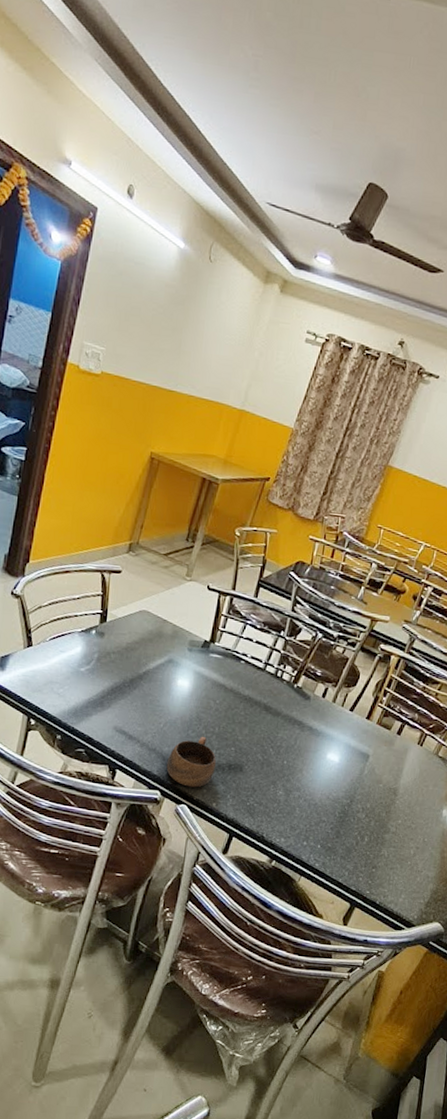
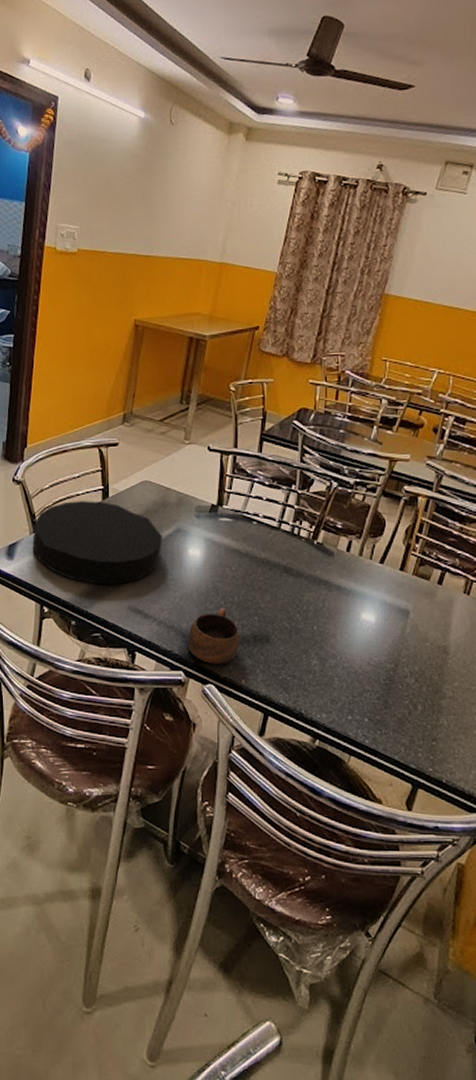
plate: none [25,621,155,706] -> present [32,501,163,585]

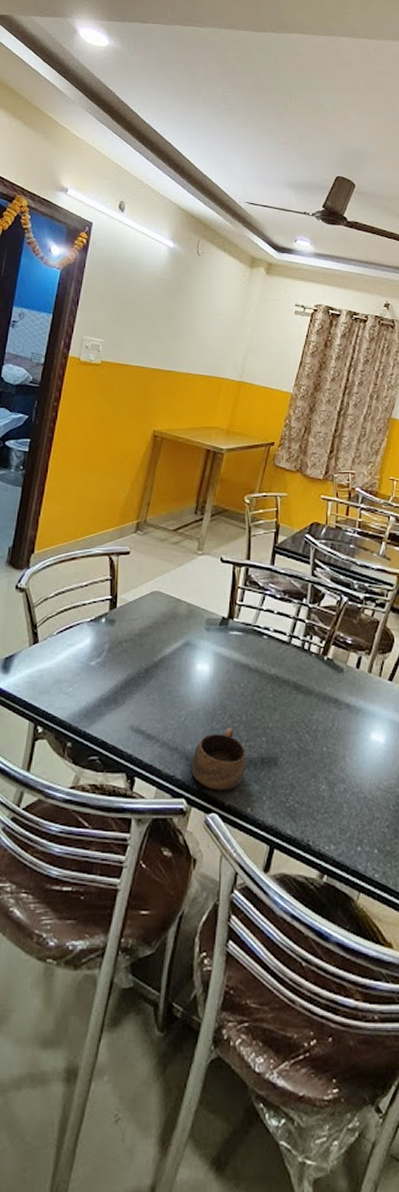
plate: present [32,501,163,585] -> none [31,611,171,702]

